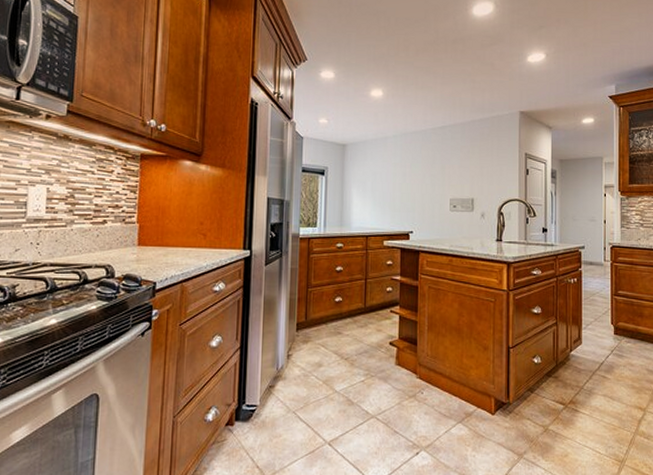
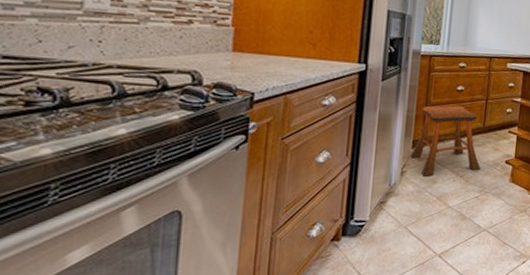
stool: none [294,286,364,360] -> present [410,105,481,177]

